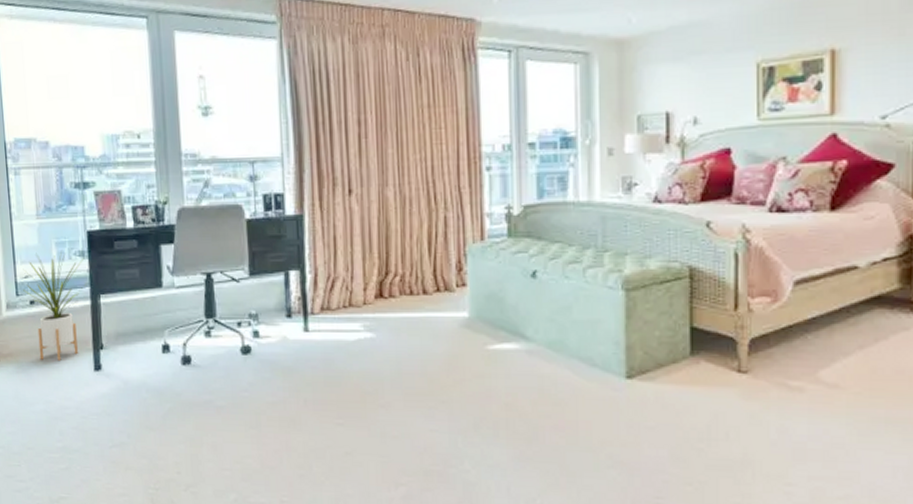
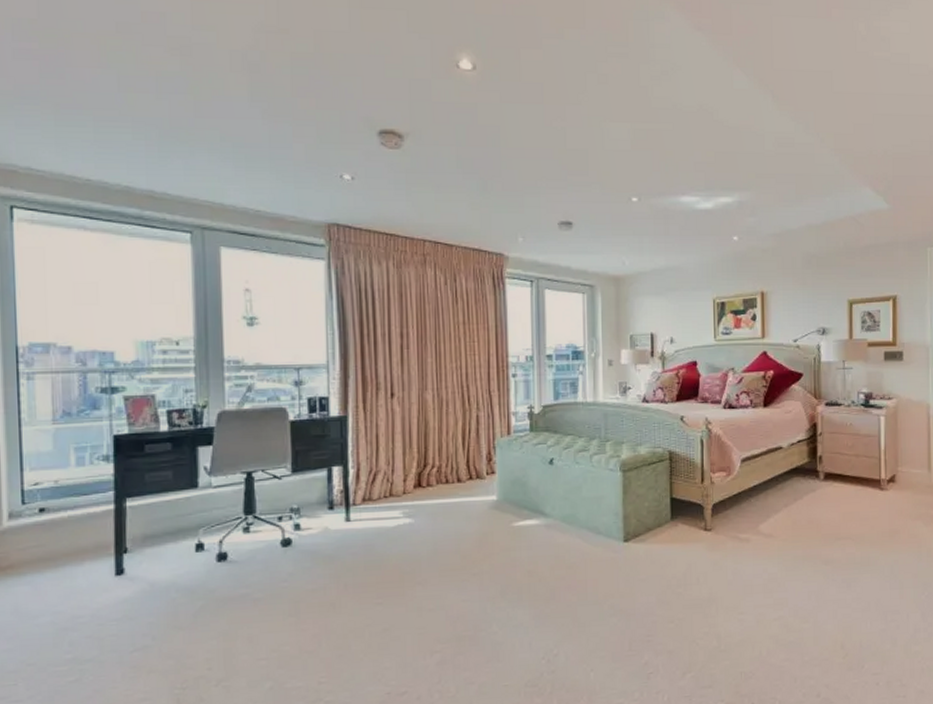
house plant: present [23,251,86,360] -> none [31,456,110,569]

